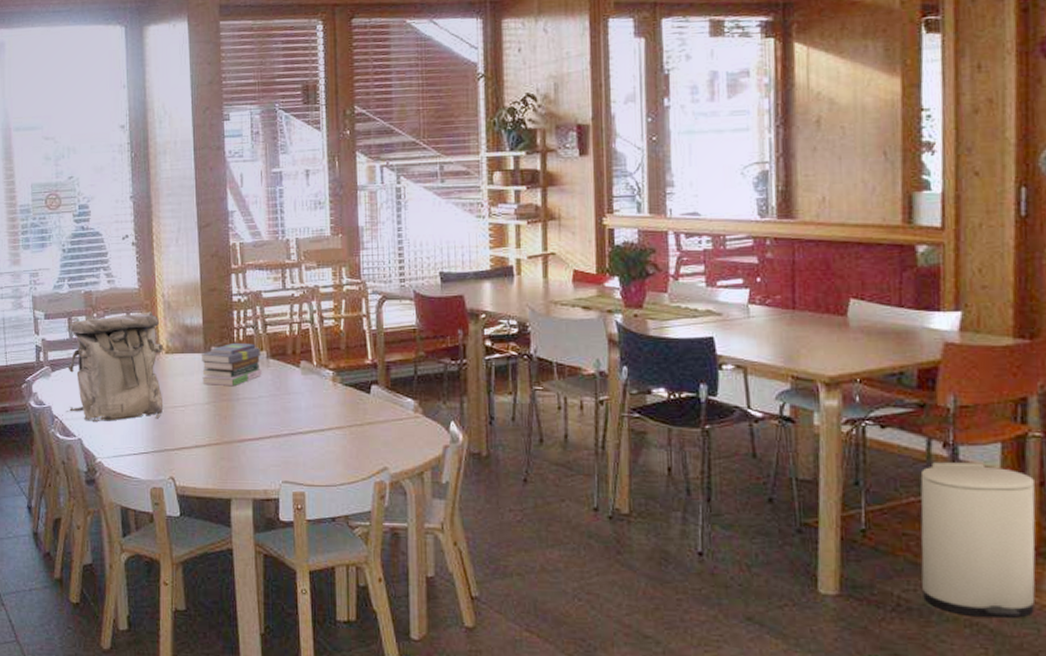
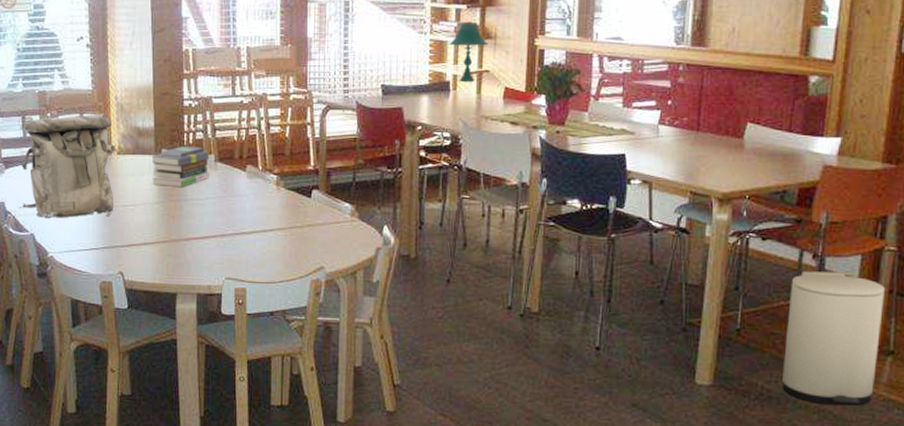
table lamp: none [509,204,553,267] -> present [449,23,489,83]

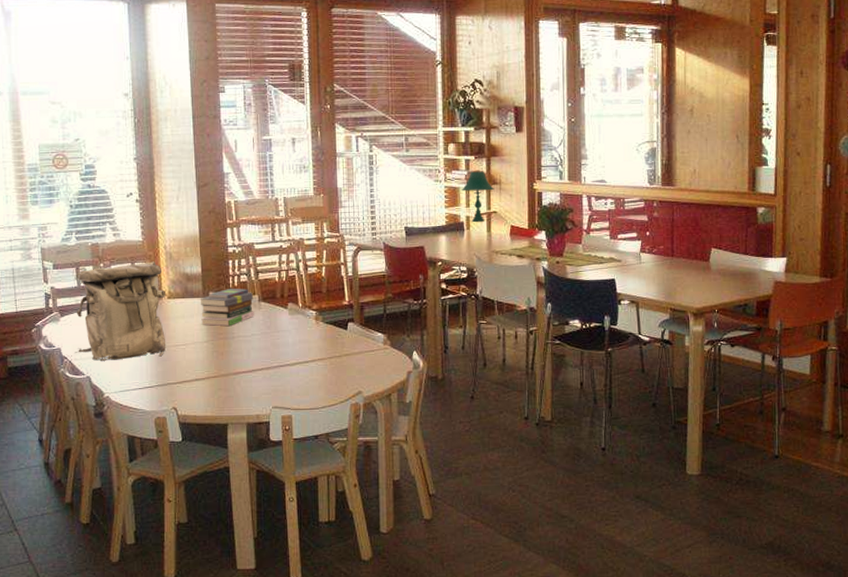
pedal bin: present [782,271,885,406] -> none [756,370,832,484]

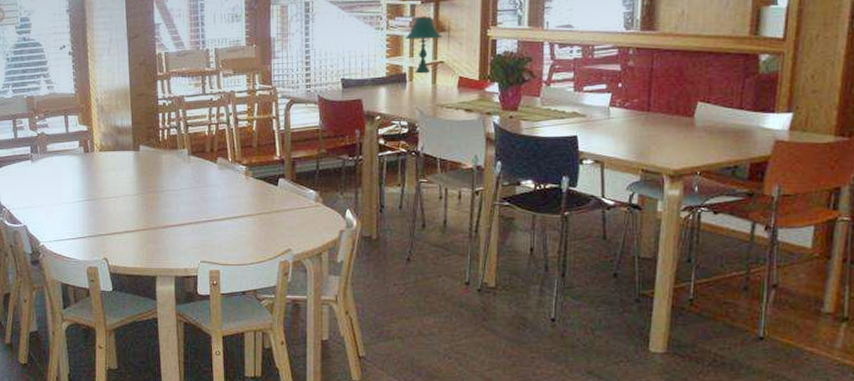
backpack: present [74,261,166,361] -> none [12,114,98,211]
books: present [200,288,254,327] -> none [130,141,184,180]

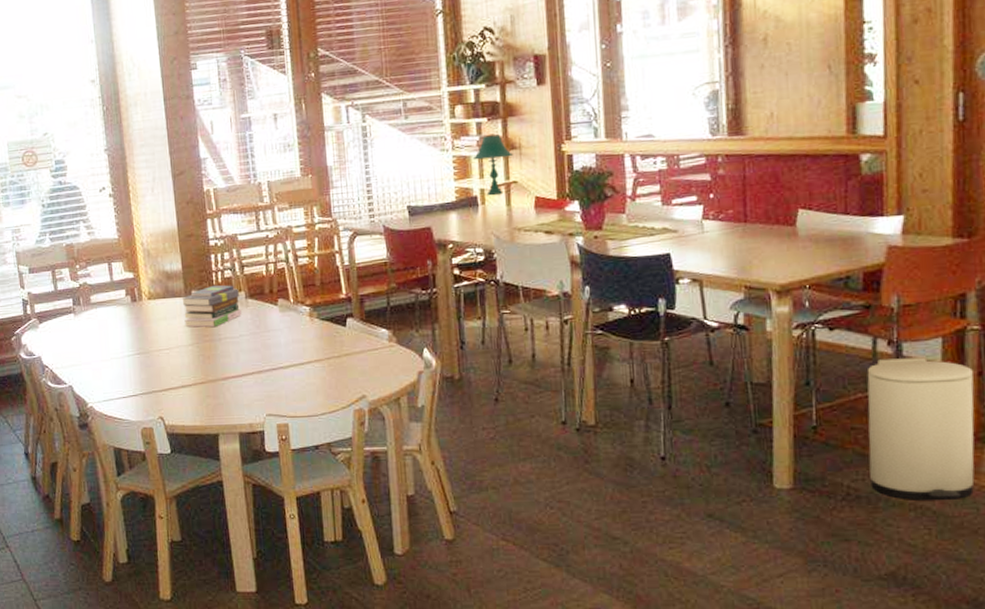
books: none [130,141,184,180] -> present [182,285,242,328]
pedal bin: none [735,242,838,370] -> present [867,357,975,500]

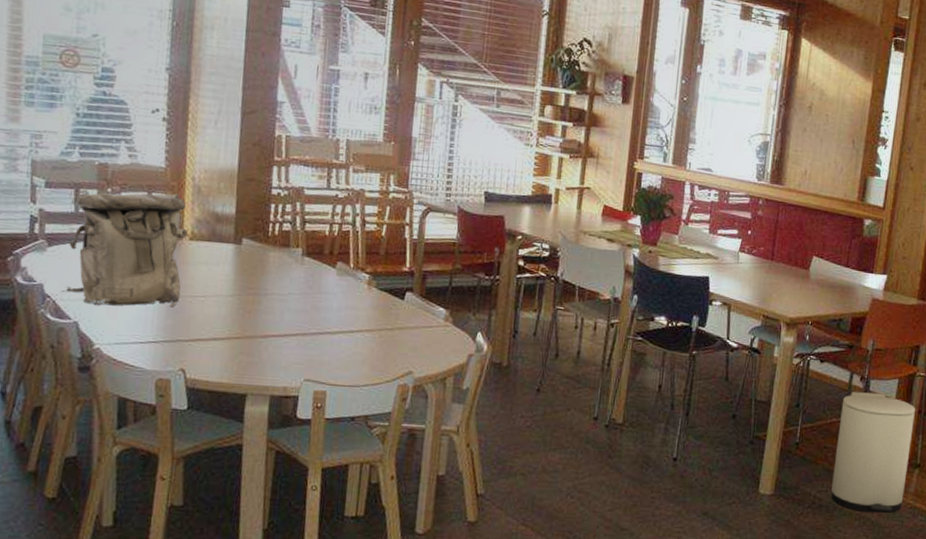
backpack: none [52,260,149,369] -> present [61,193,187,308]
books: present [182,285,242,328] -> none [228,236,296,281]
table lamp: present [472,134,514,196] -> none [553,139,591,198]

